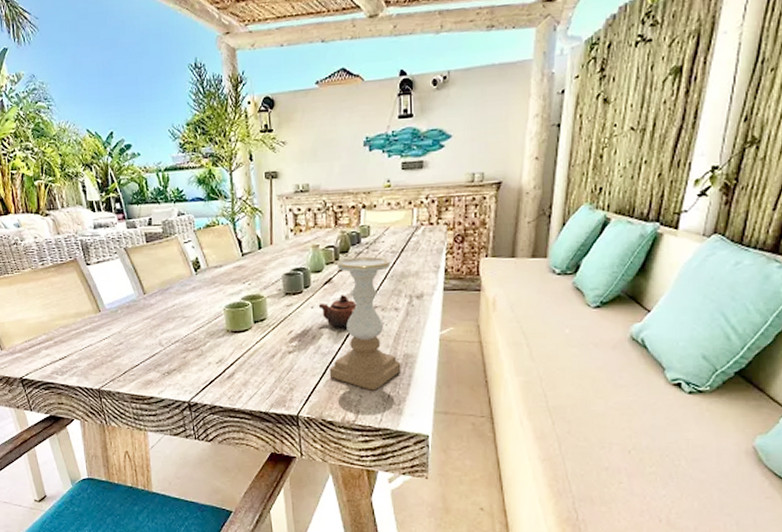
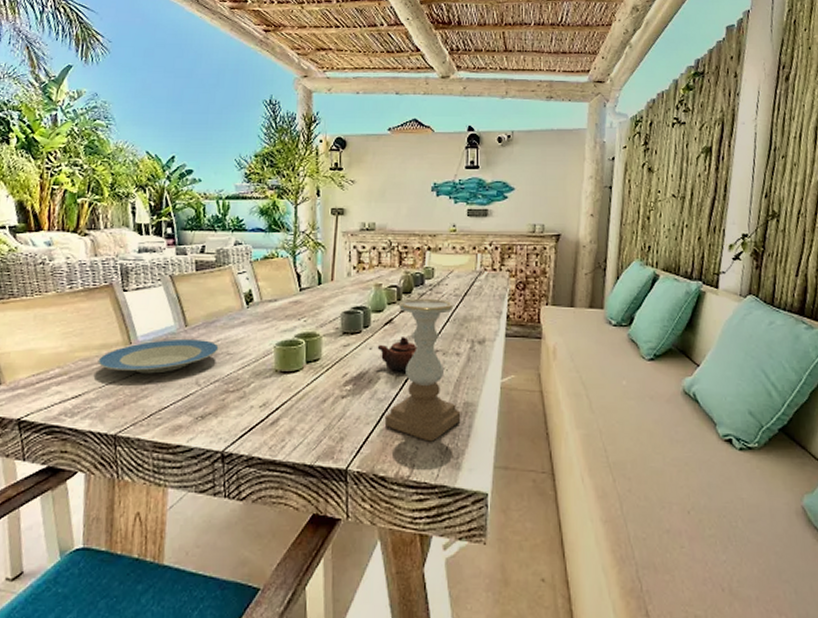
plate: none [75,305,175,337] -> present [97,338,219,374]

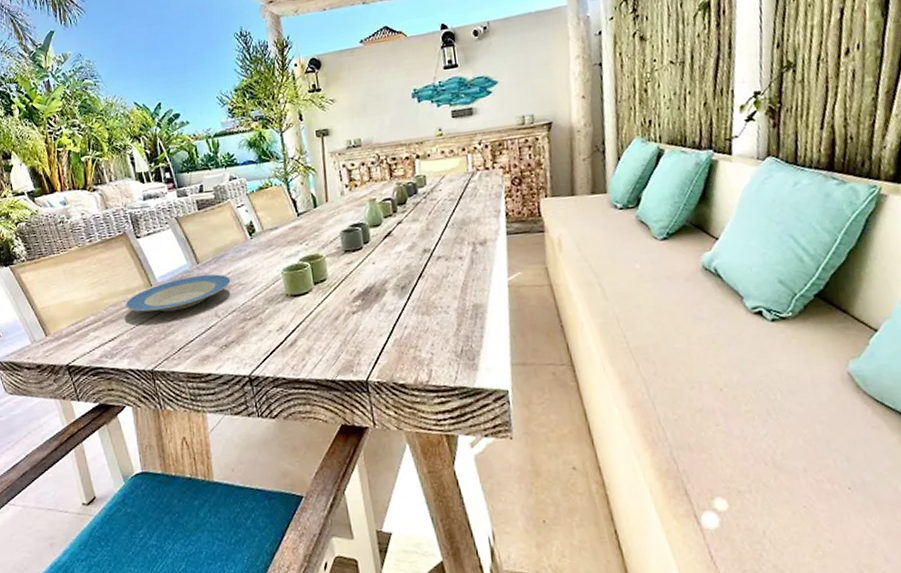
teapot: present [377,337,417,372] -> none [380,247,420,283]
candle holder: present [384,298,461,442] -> none [395,206,472,347]

